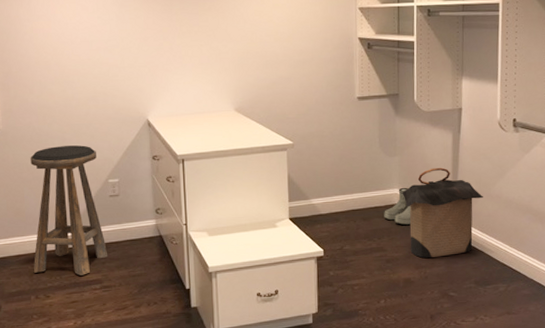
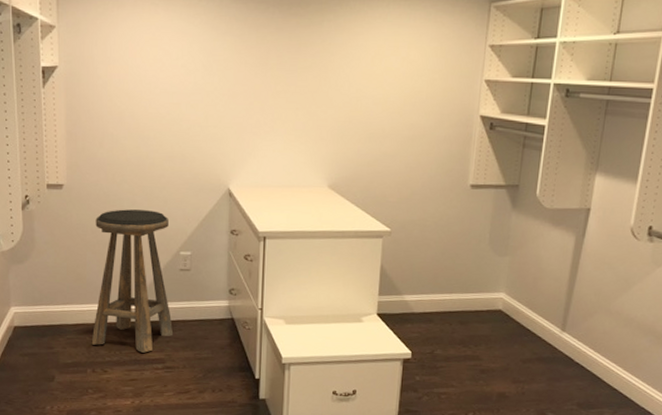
boots: present [384,187,412,225] -> none [484,292,517,334]
laundry hamper: present [401,167,483,258] -> none [507,273,601,373]

